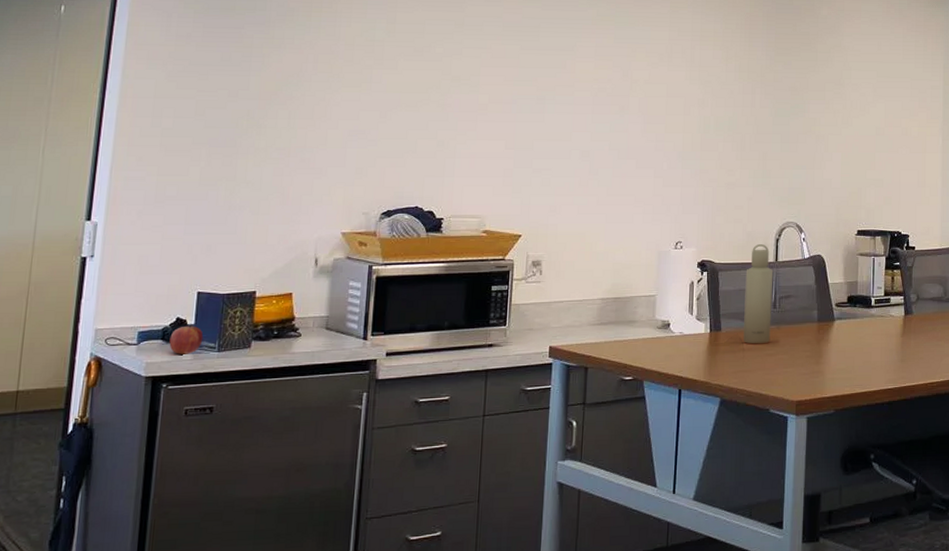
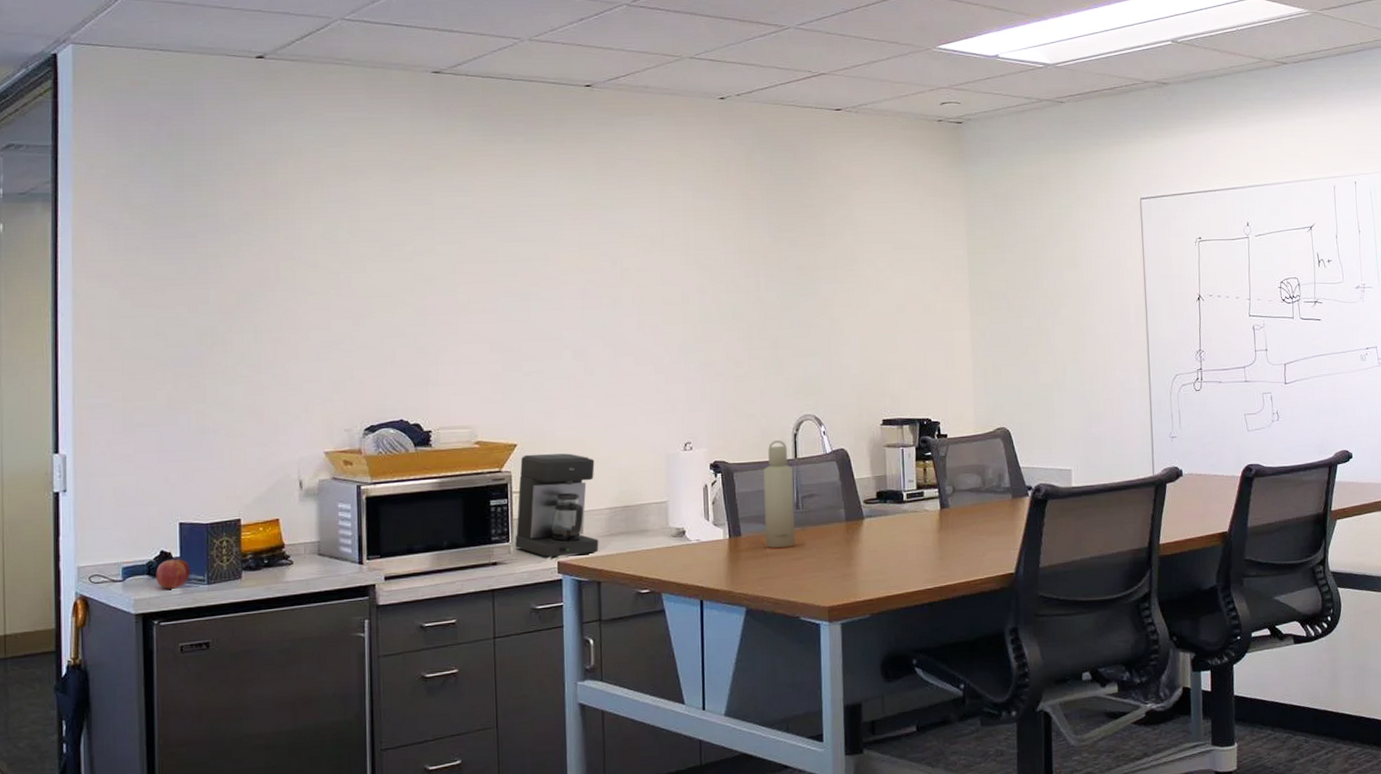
coffee maker: none [511,245,592,342] -> present [515,453,599,558]

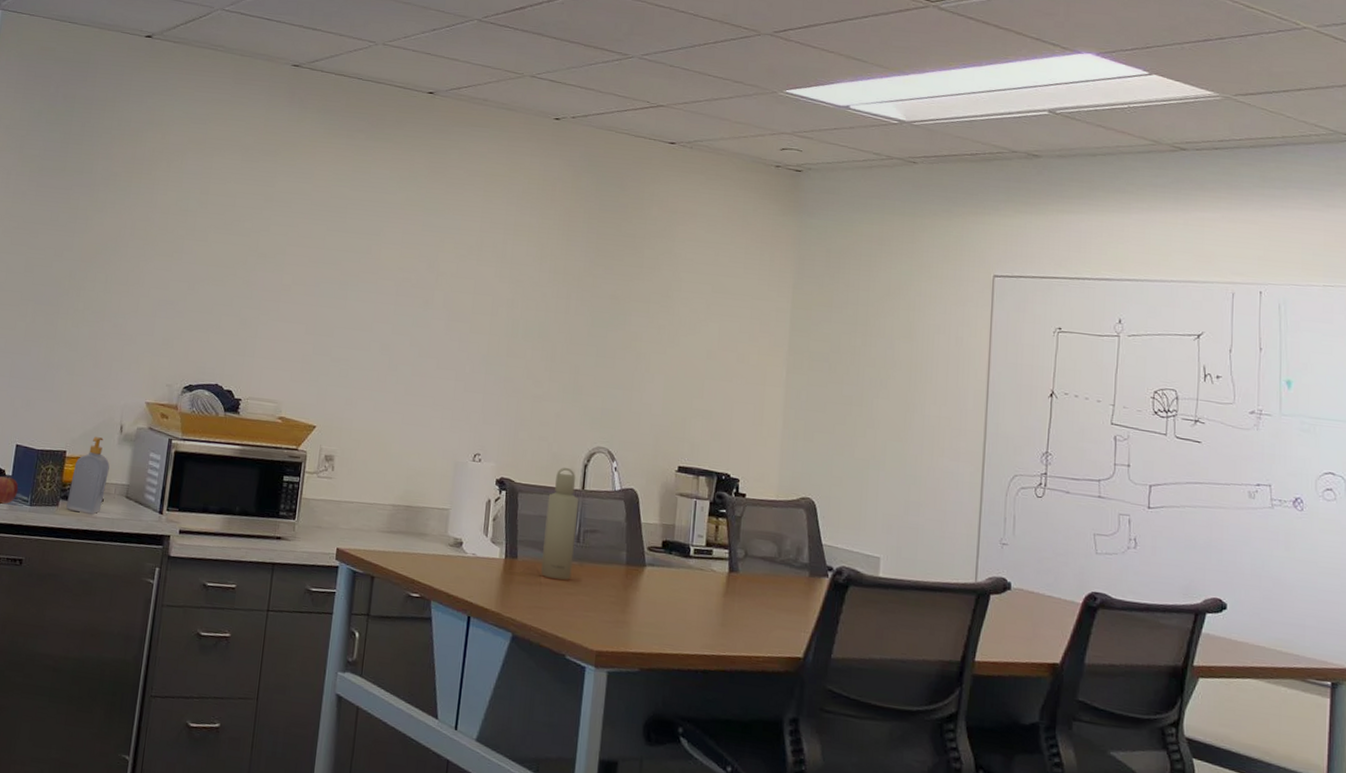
soap bottle: none [251,497,294,581] -> present [66,436,110,516]
coffee maker: present [515,453,599,558] -> none [300,437,386,547]

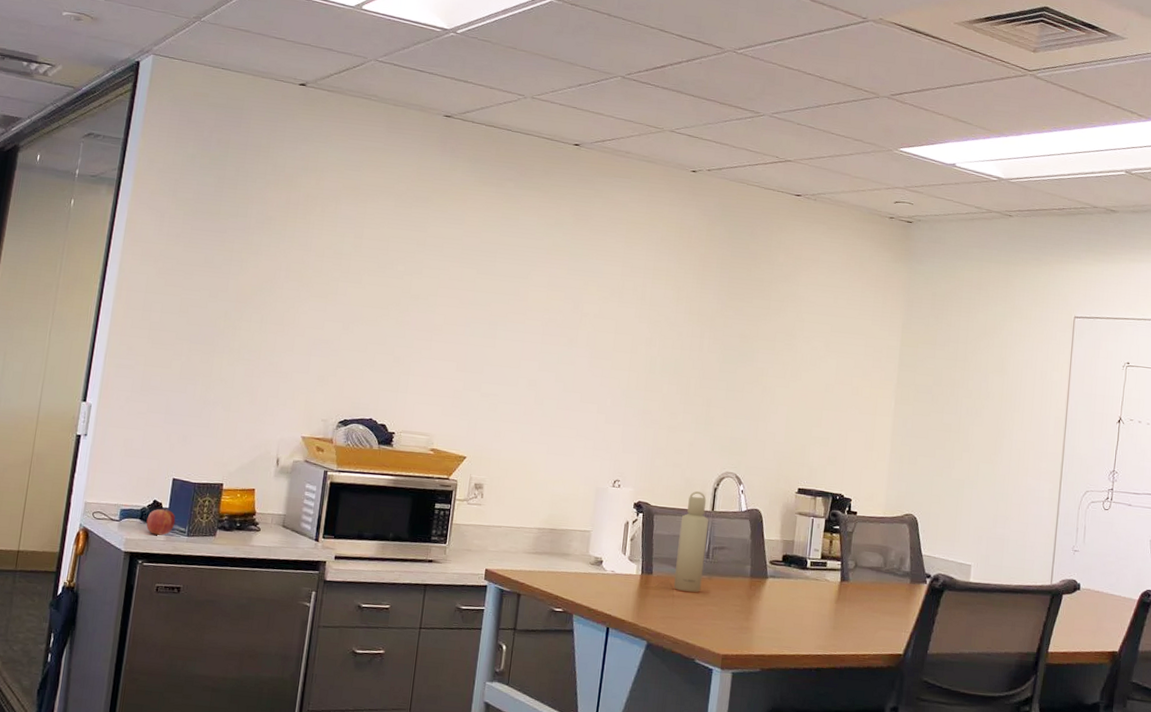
soap bottle: present [66,436,110,516] -> none [224,469,266,544]

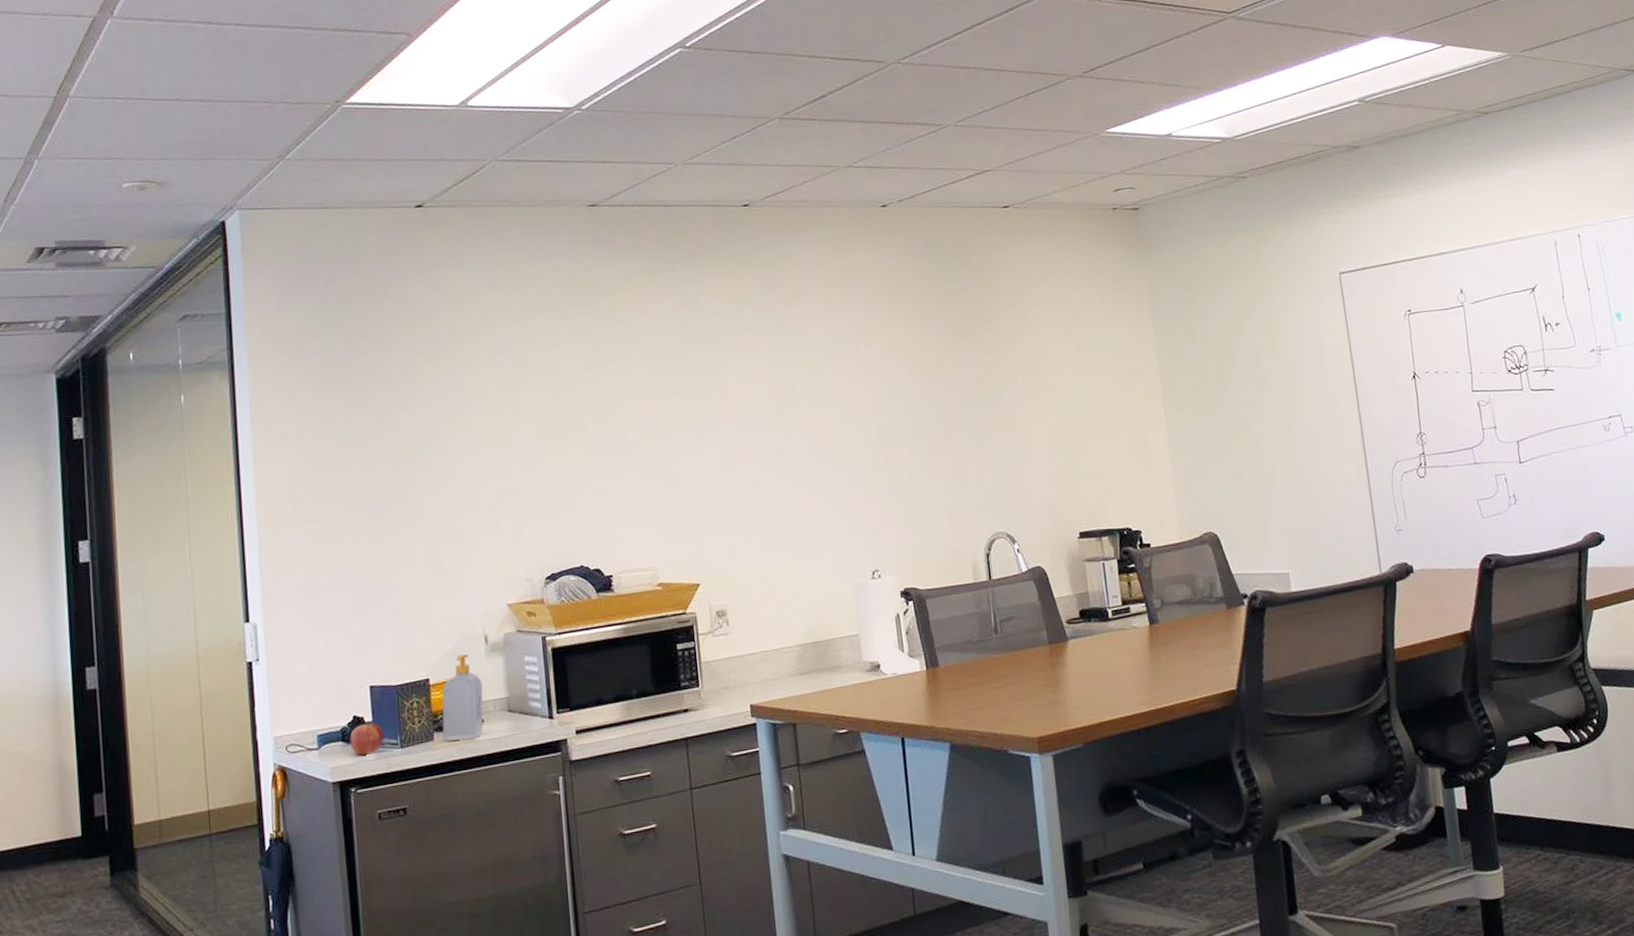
soap bottle: none [224,469,266,544] -> present [442,654,483,742]
bottle: present [674,491,708,593] -> none [956,561,997,678]

